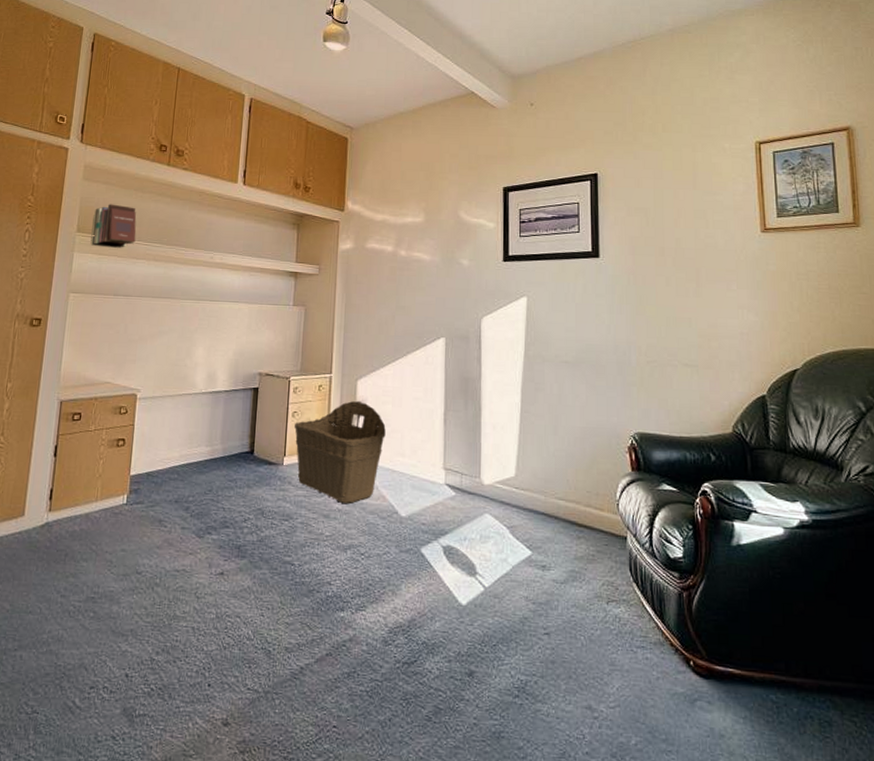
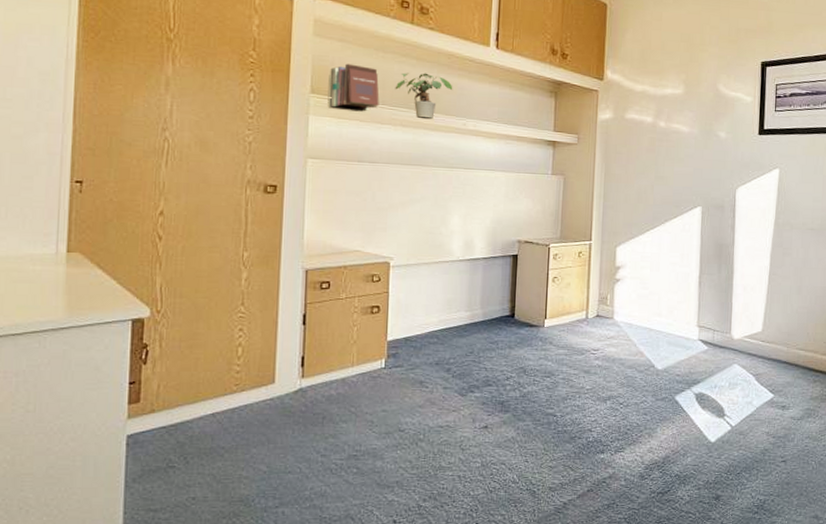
potted plant: none [150,210,203,254] -> present [395,72,453,120]
wicker basket: present [293,401,386,503] -> none [554,266,644,360]

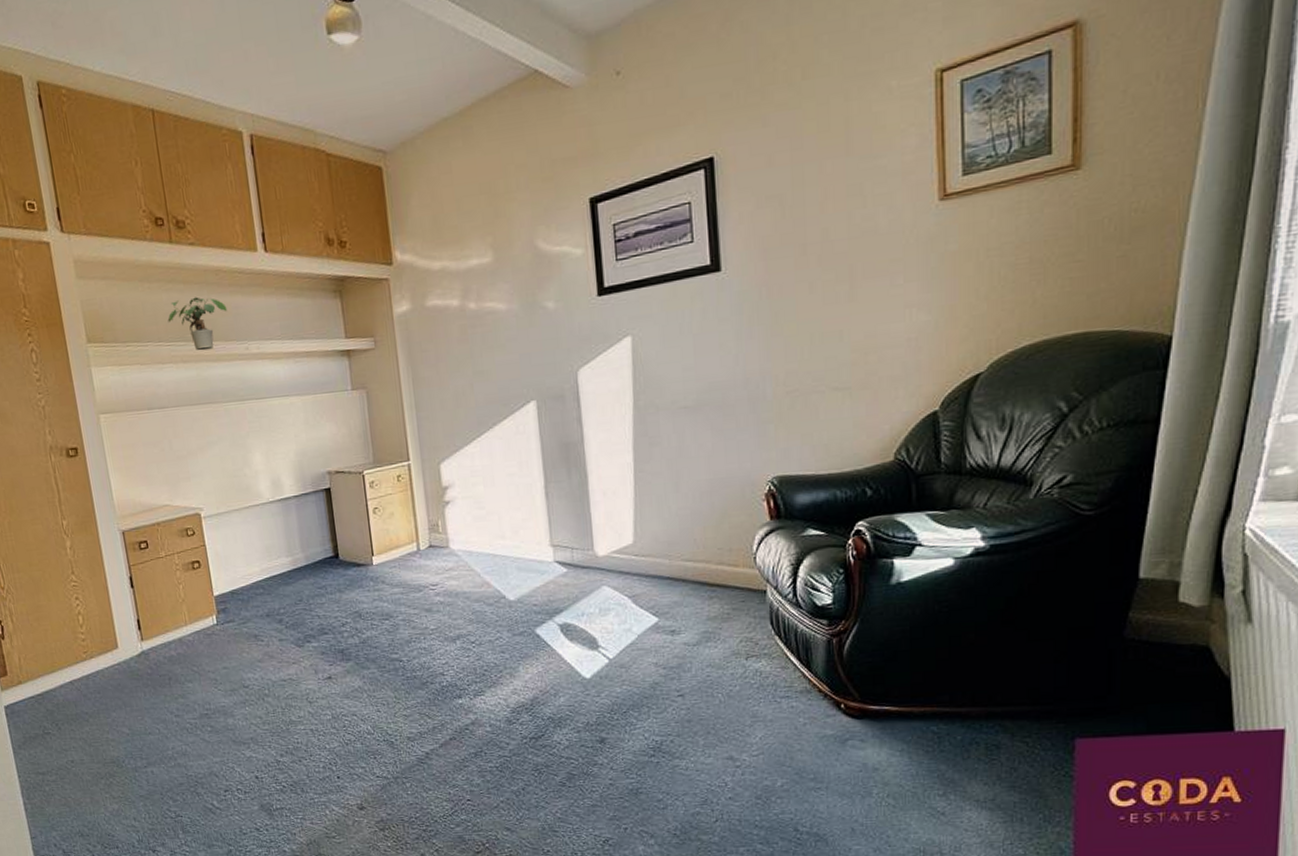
books: present [327,63,380,112] -> none [100,302,156,357]

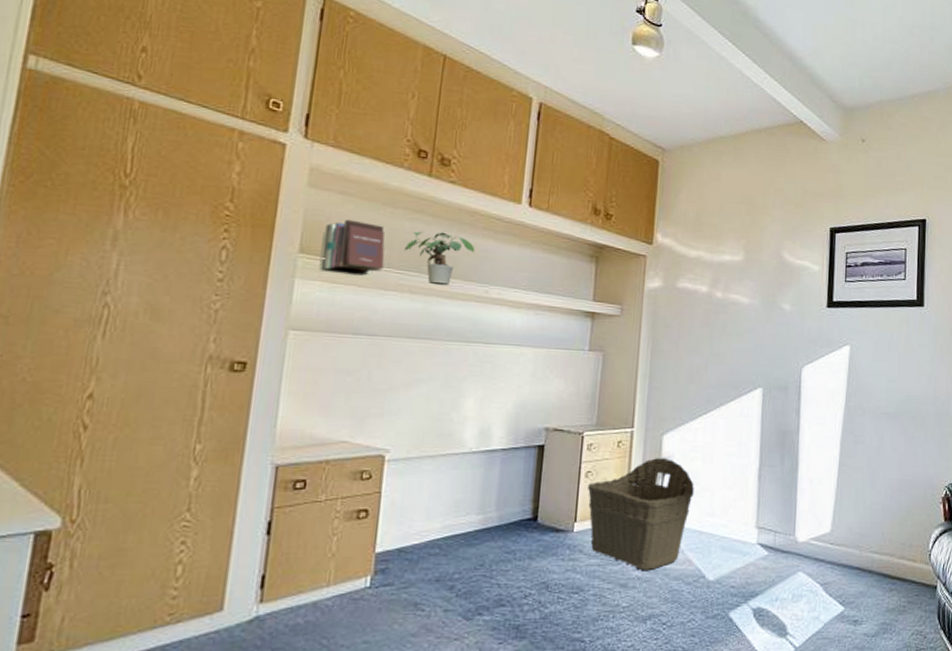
books: none [100,302,156,357] -> present [318,219,385,276]
wicker basket: none [377,487,481,595] -> present [587,458,694,570]

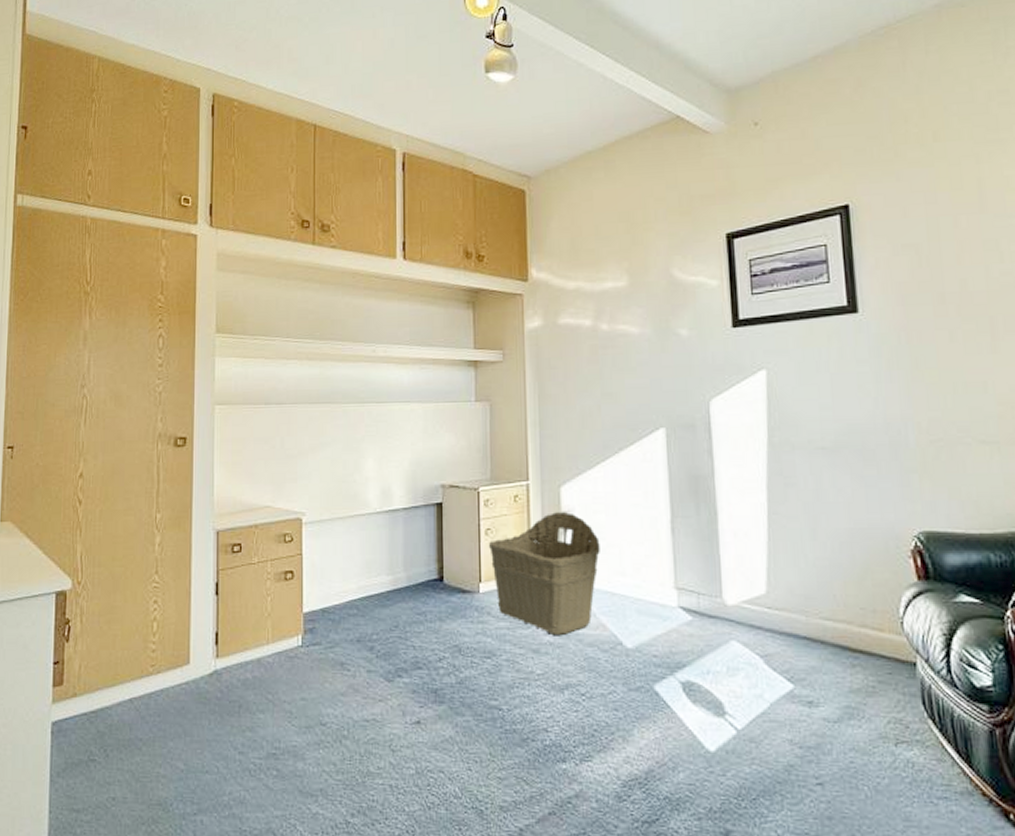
books: present [318,219,385,276] -> none [232,296,284,349]
potted plant: present [404,231,475,286] -> none [299,297,360,350]

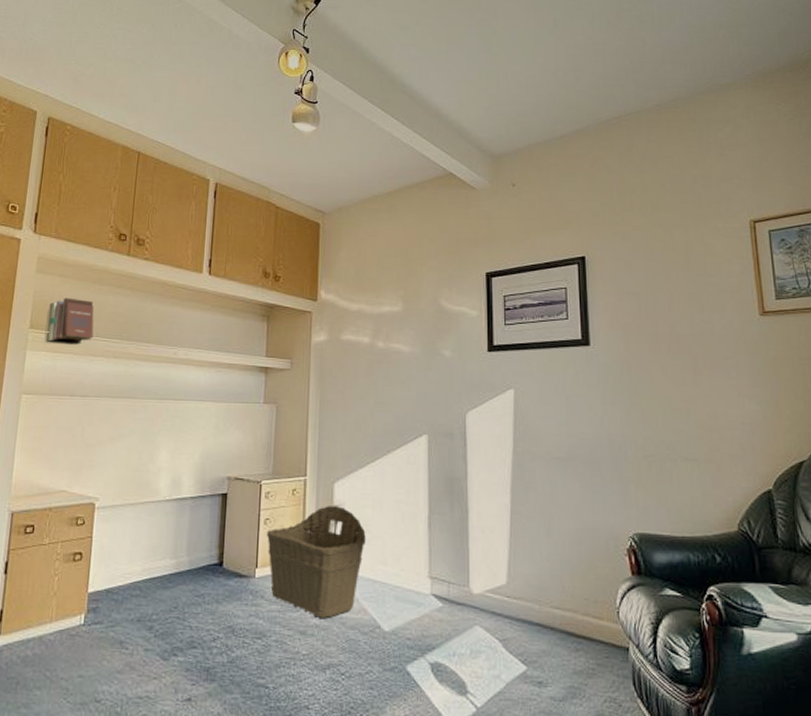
books: none [232,296,284,349] -> present [44,297,94,345]

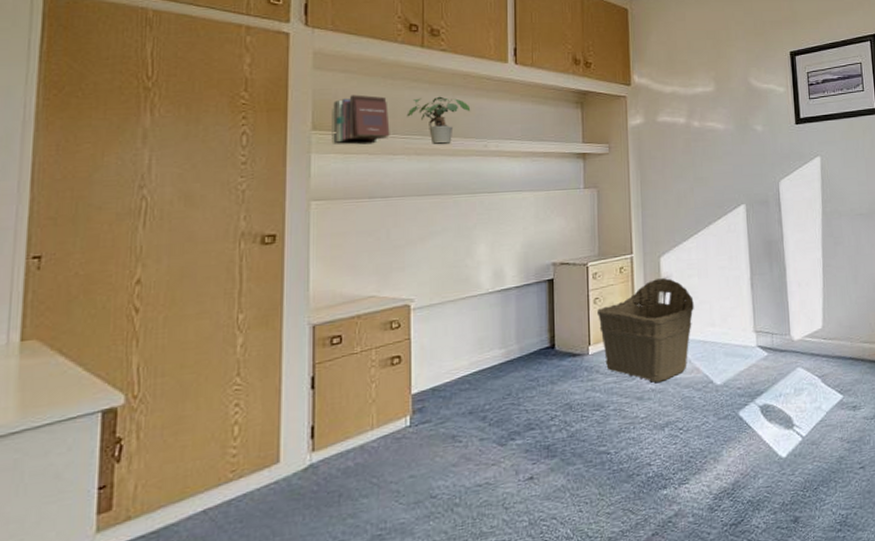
potted plant: none [109,303,166,350] -> present [406,96,471,145]

